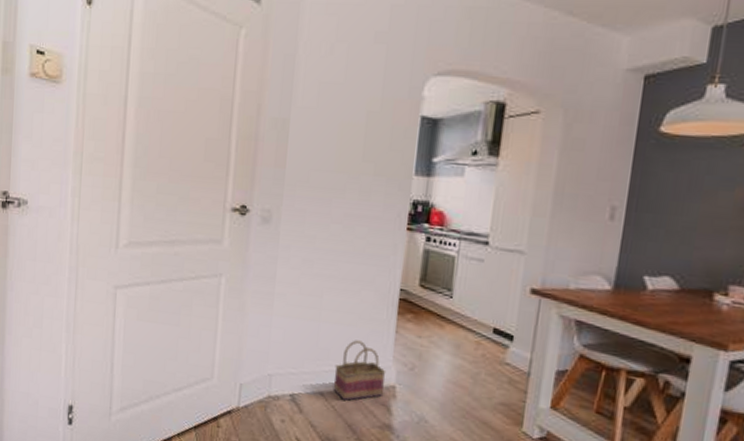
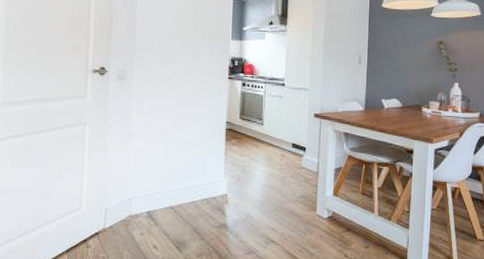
basket: present [333,340,387,402] -> none [180,163,220,211]

